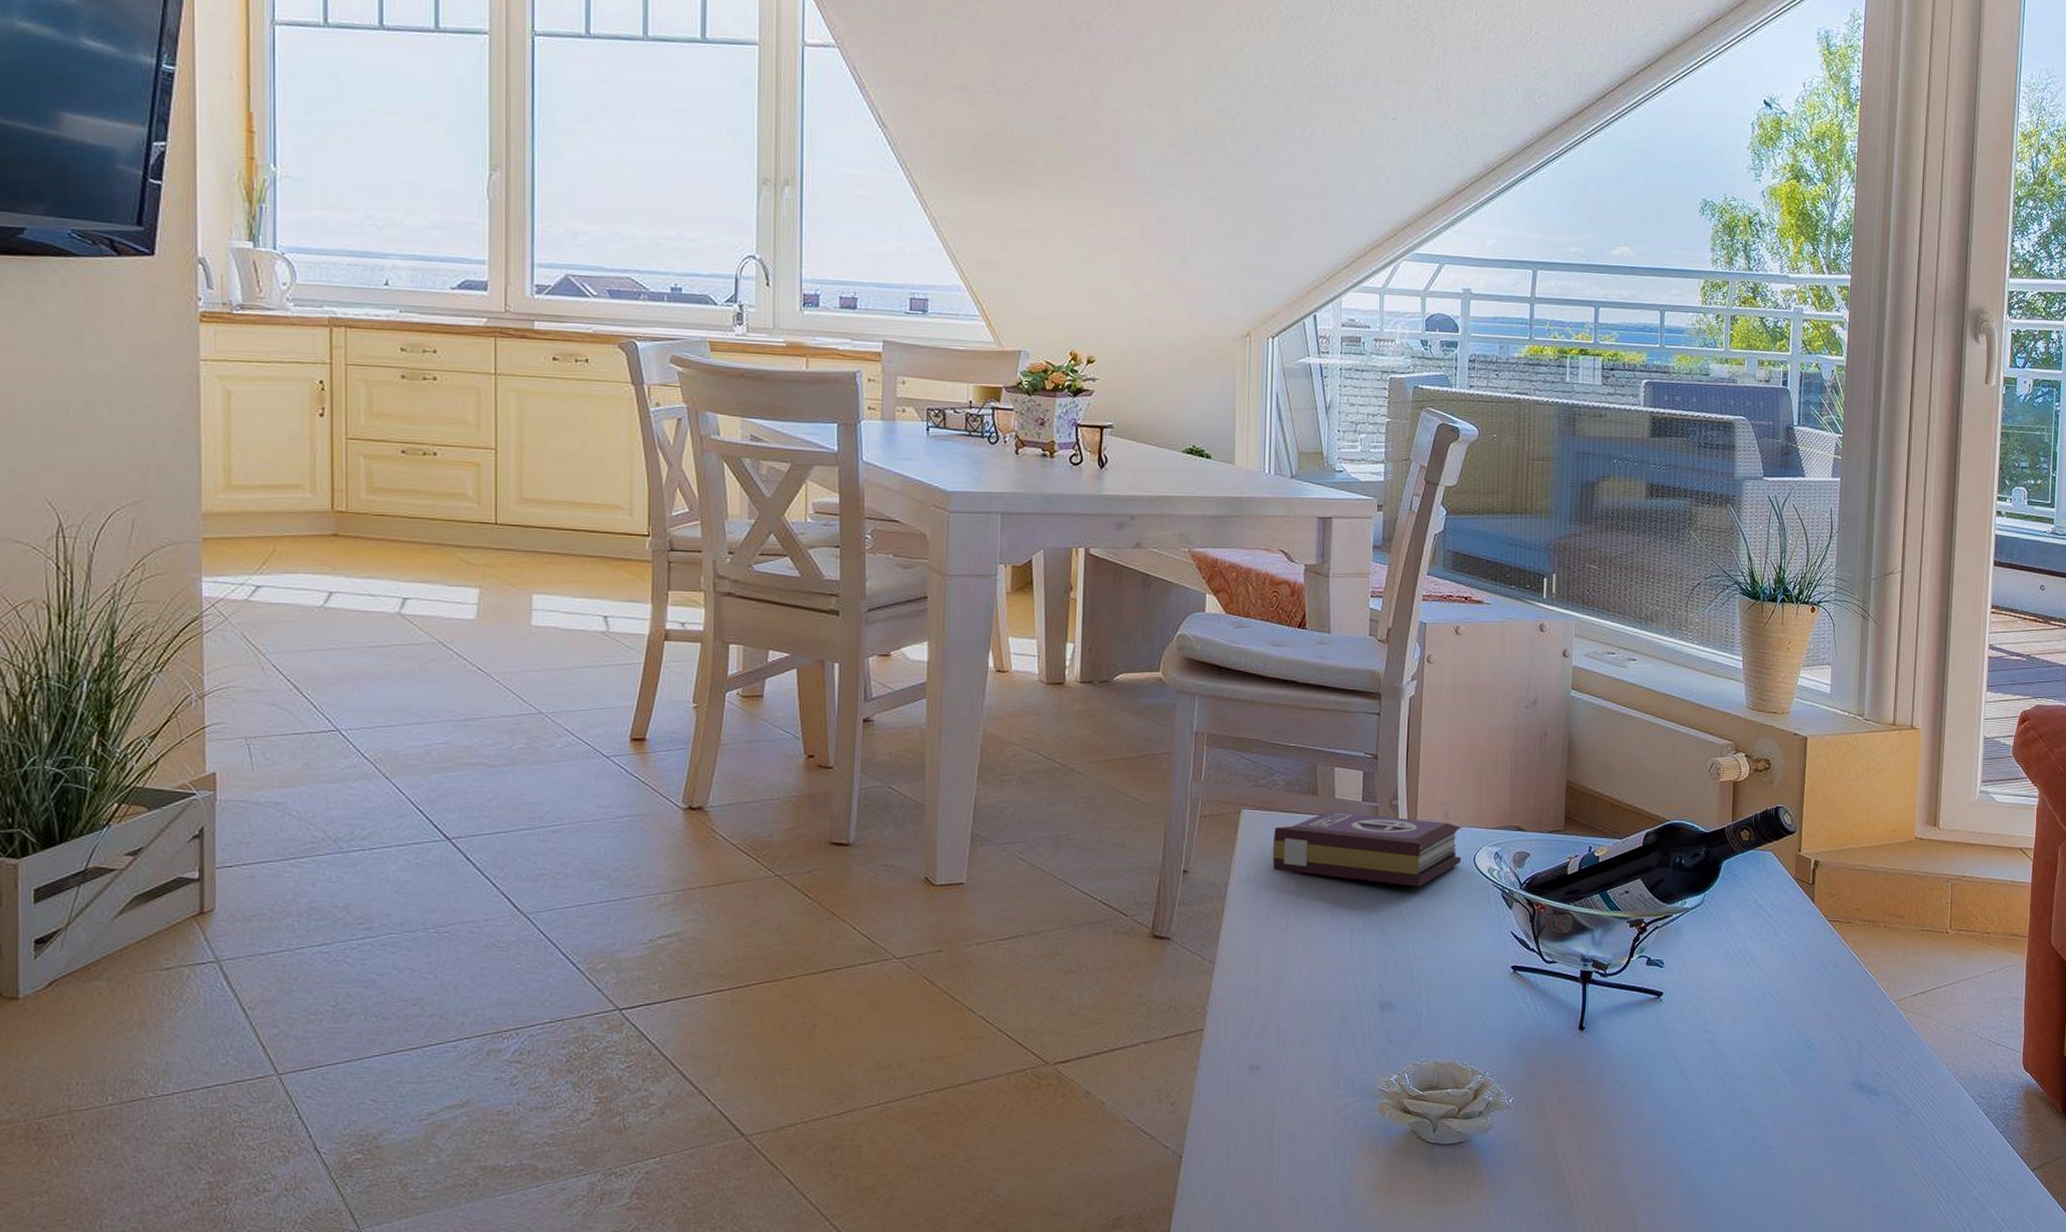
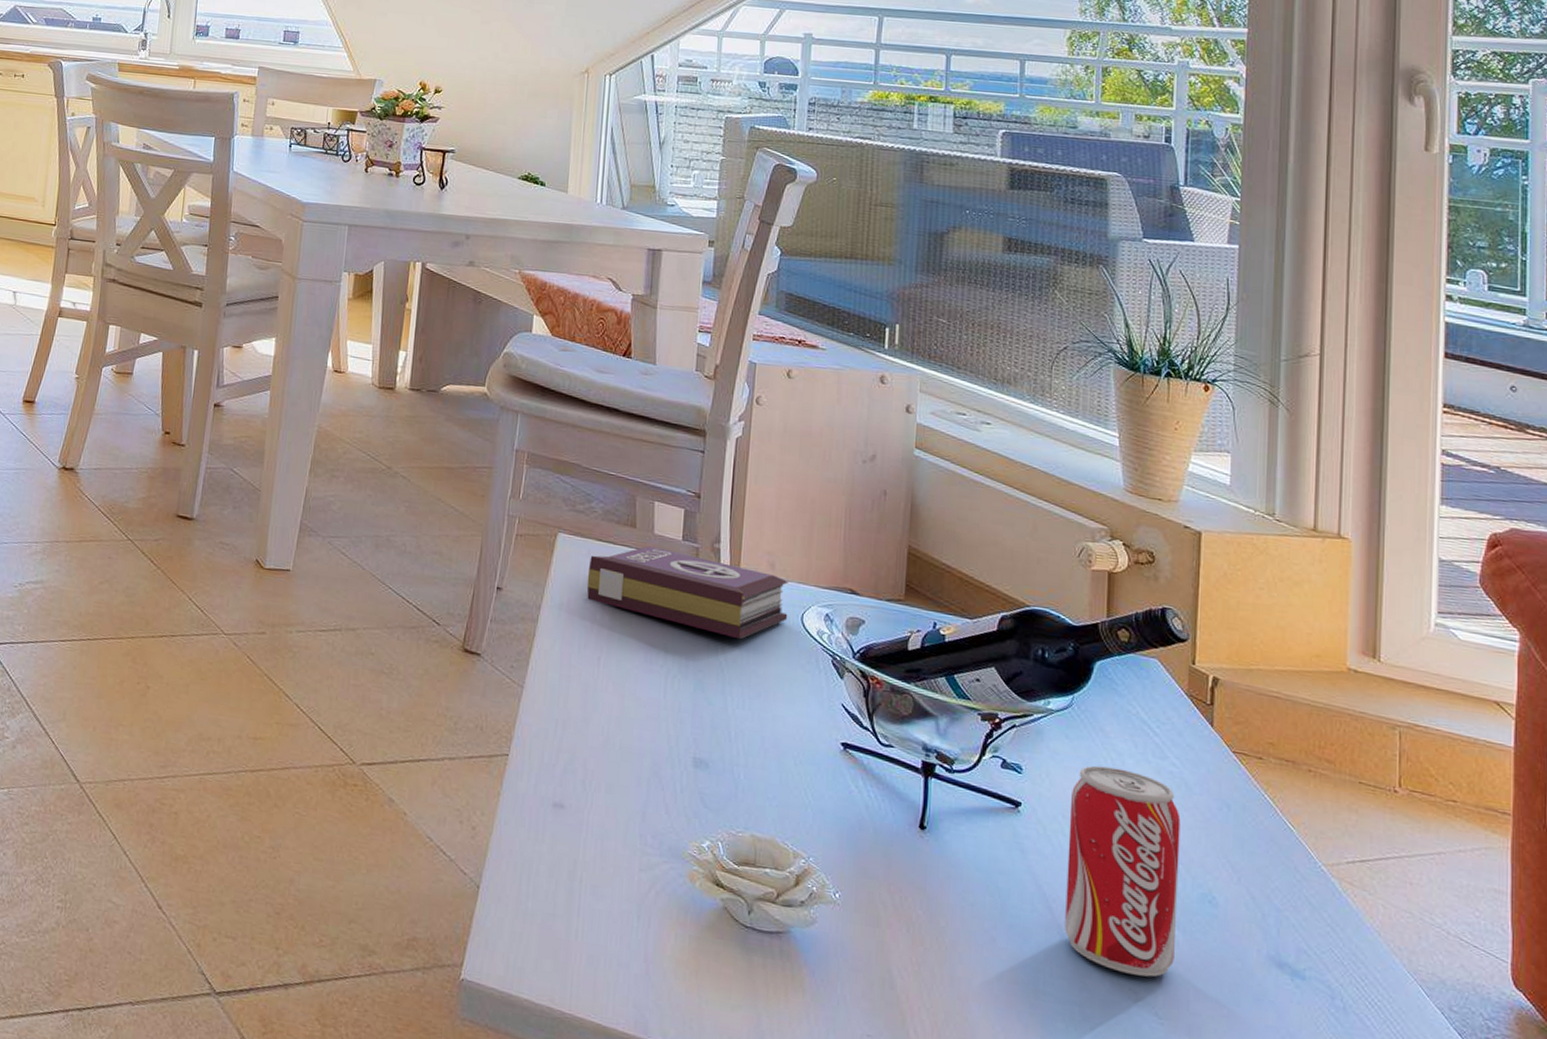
beverage can: none [1697,950,1788,1119] -> present [1065,765,1181,977]

